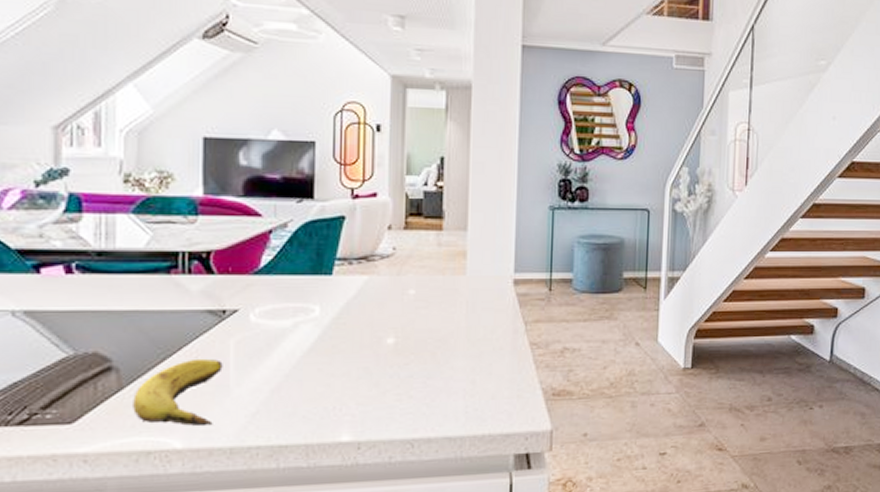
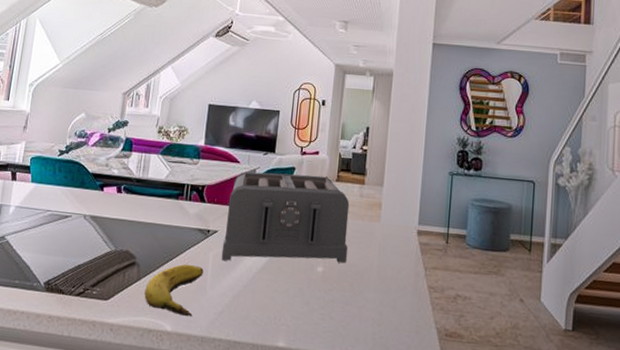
toaster: none [247,224,425,347] -> present [221,171,350,264]

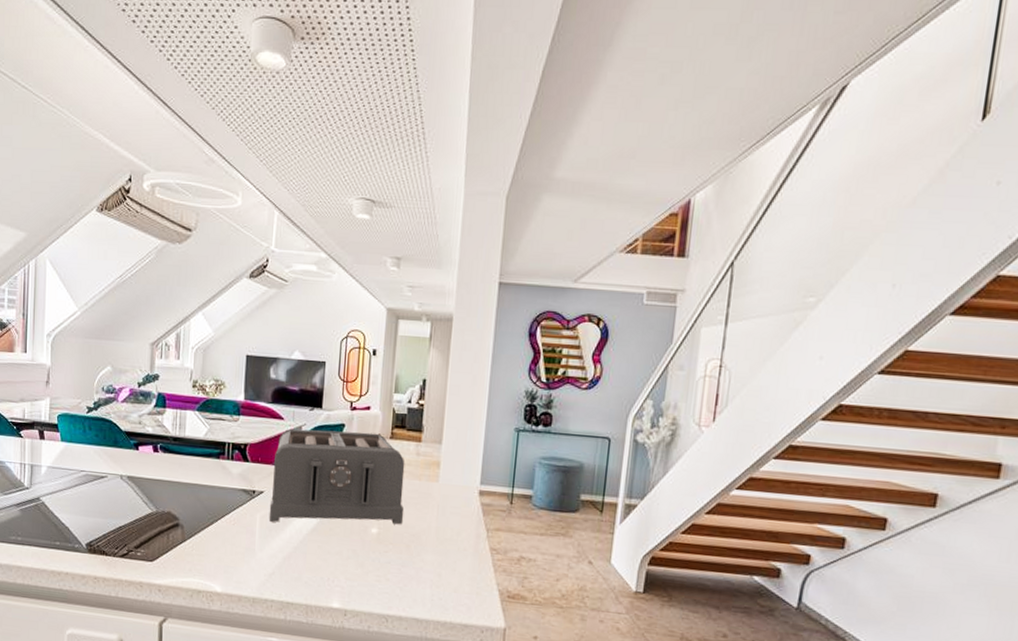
banana: present [144,264,204,317] -> none [191,525,251,578]

